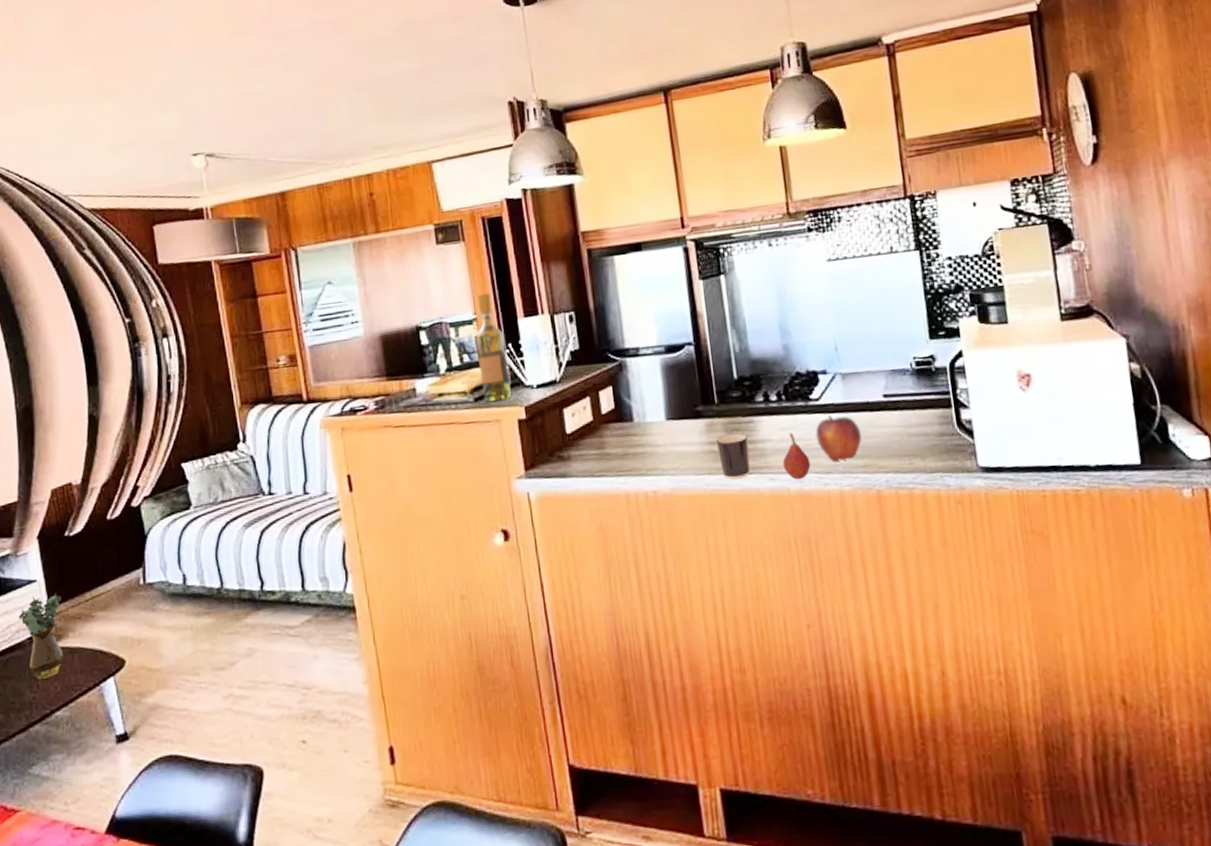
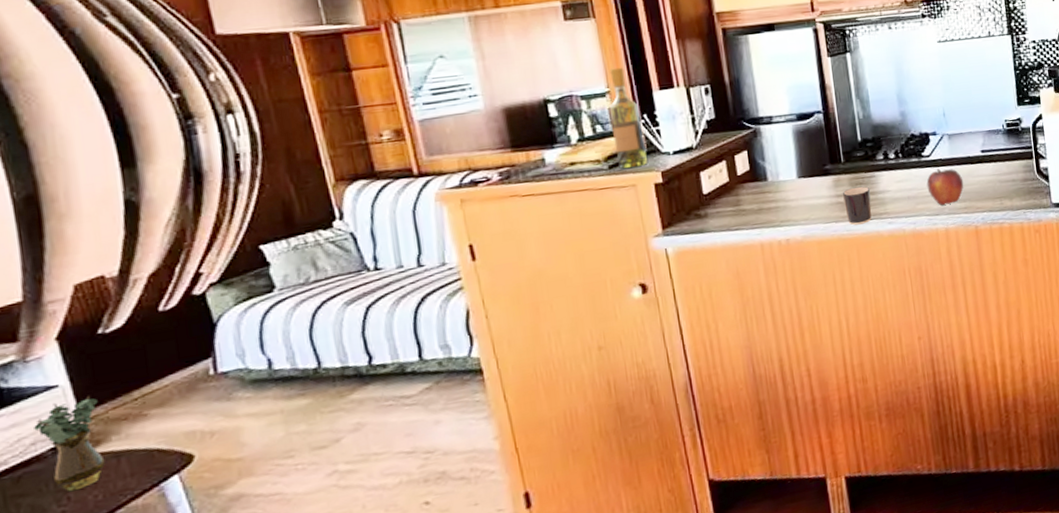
fruit: present [782,433,811,480] -> none [899,184,923,223]

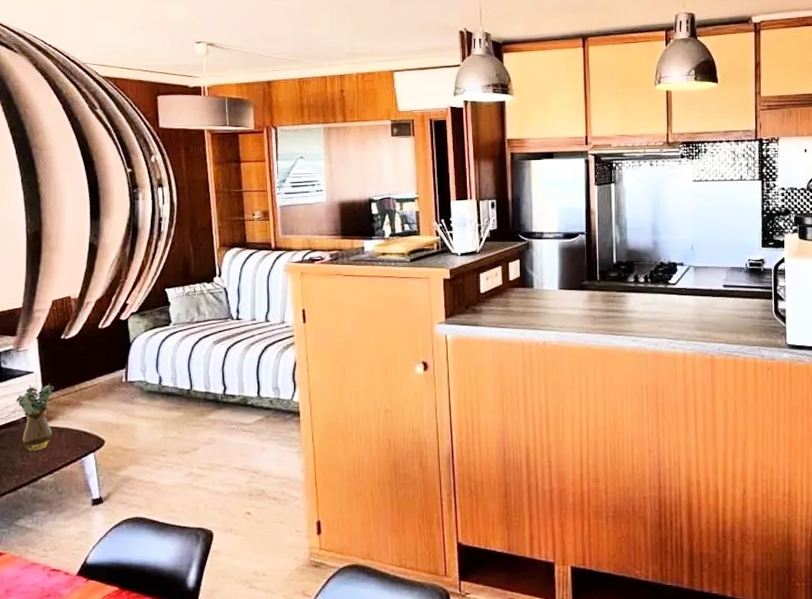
bottle: present [608,67,648,169] -> none [416,178,441,263]
mug: present [842,186,872,226] -> none [595,304,620,338]
fruit: present [926,168,964,205] -> none [670,297,704,331]

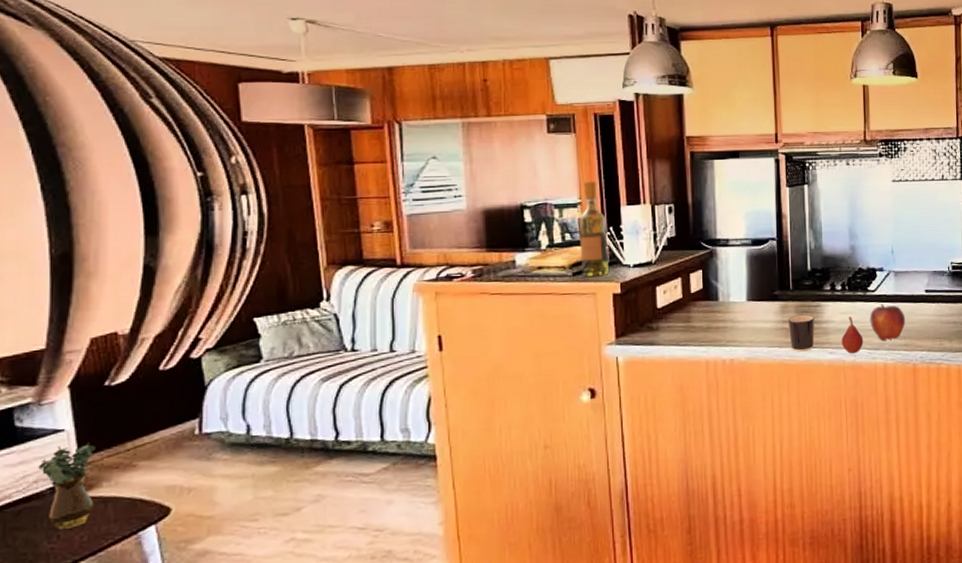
bottle: none [416,178,441,263] -> present [579,181,610,277]
mug: none [595,304,620,338] -> present [787,314,815,352]
fruit: none [643,307,664,343] -> present [841,316,864,354]
fruit: none [670,297,704,331] -> present [870,304,906,340]

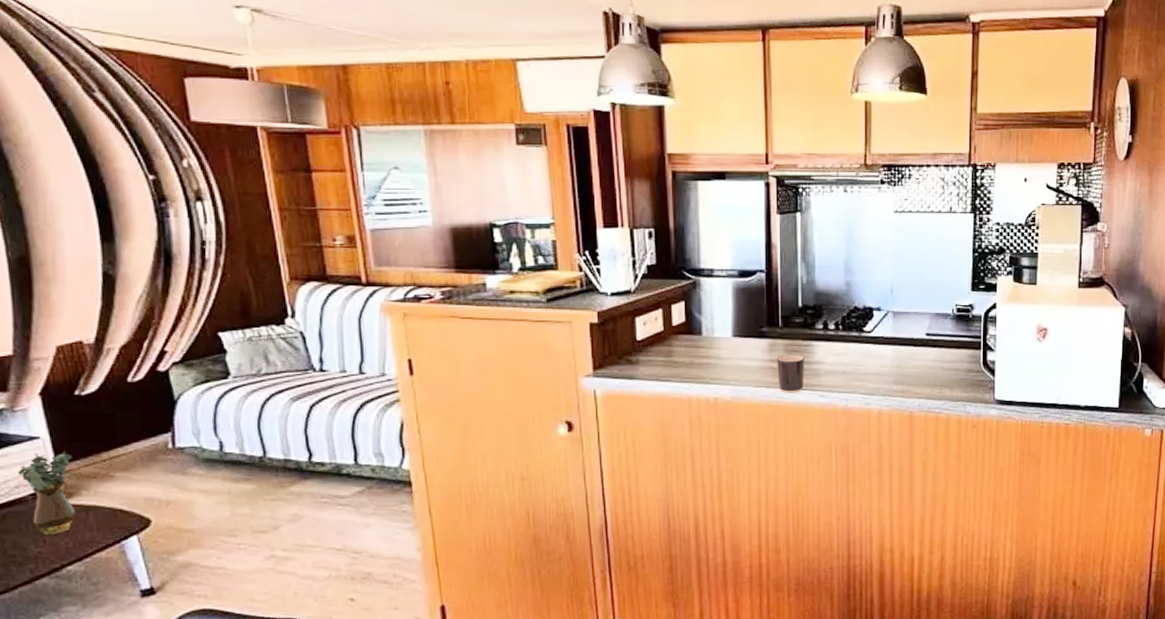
bottle: present [579,181,610,277] -> none [552,200,586,304]
fruit: present [841,316,864,354] -> none [833,358,857,398]
fruit: present [870,304,906,340] -> none [865,346,904,385]

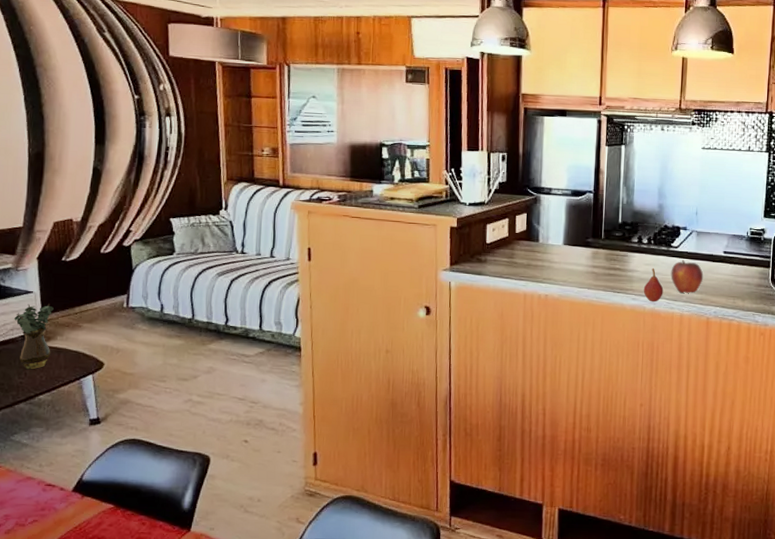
mug: present [776,354,806,393] -> none [597,262,622,295]
fruit: none [833,358,857,398] -> present [643,268,664,302]
fruit: none [865,346,904,385] -> present [671,260,704,293]

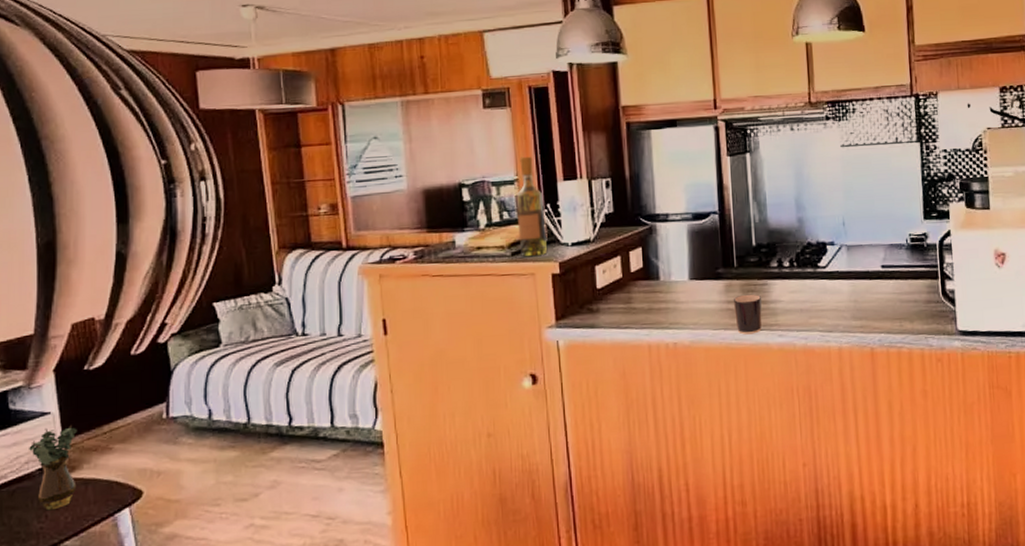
bottle: none [426,127,449,211] -> present [516,156,548,257]
mug: none [597,262,622,295] -> present [733,294,763,335]
fruit: present [643,268,664,302] -> none [791,295,815,337]
fruit: present [671,260,704,293] -> none [821,281,861,322]

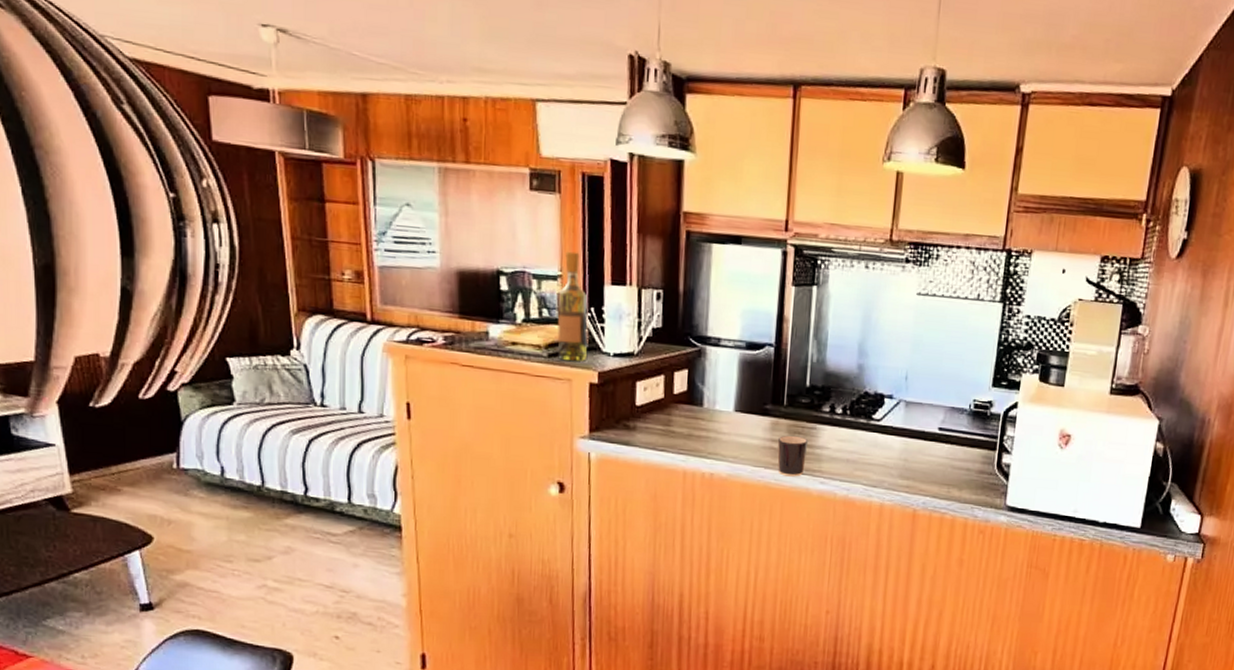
vase: present [29,424,77,511] -> none [34,459,85,542]

